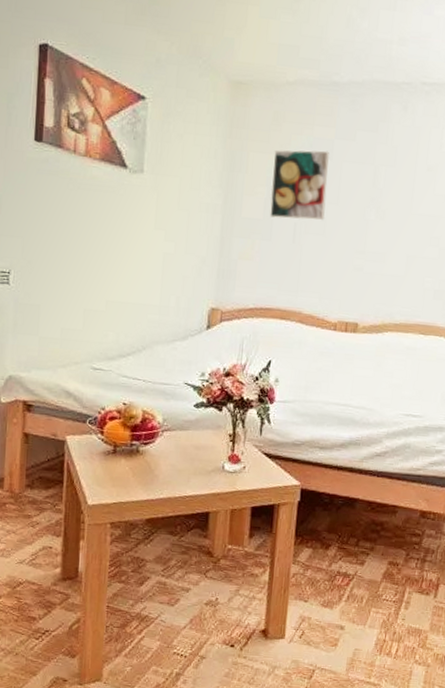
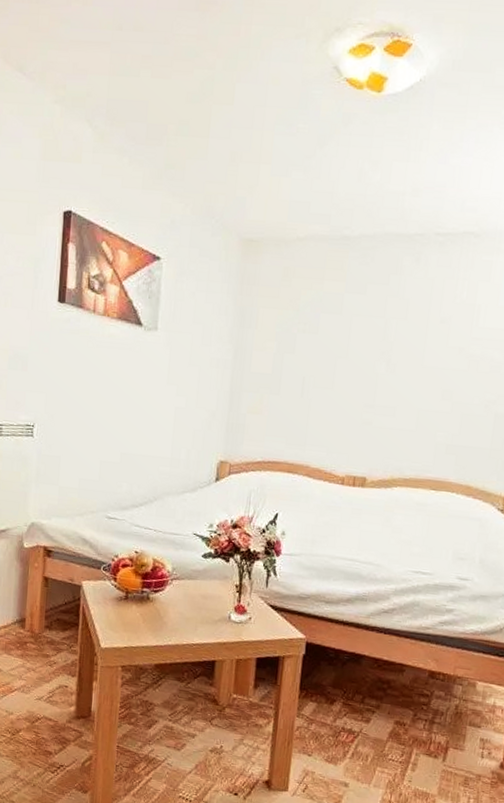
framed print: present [270,150,330,220] -> none [278,304,340,374]

